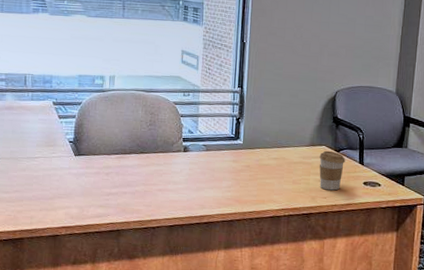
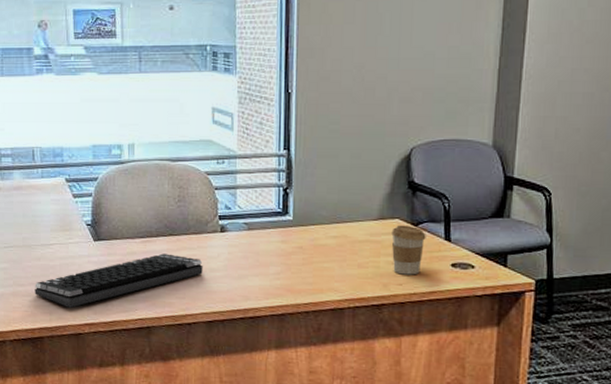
computer keyboard: none [18,168,168,213] -> present [35,253,203,308]

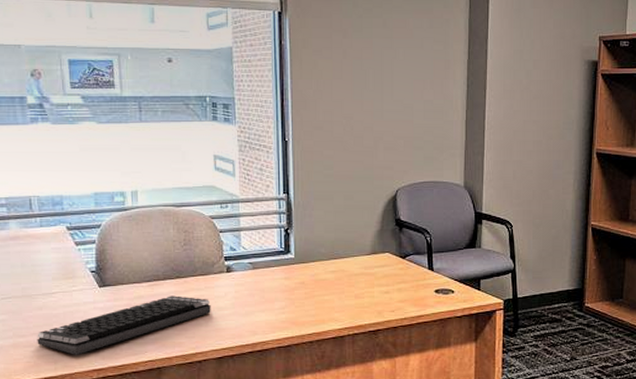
coffee cup: present [391,224,426,275] -> none [383,258,413,302]

